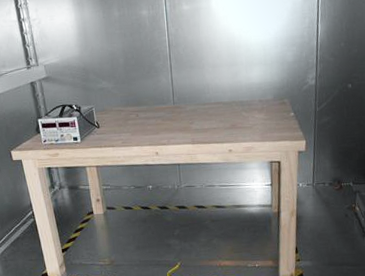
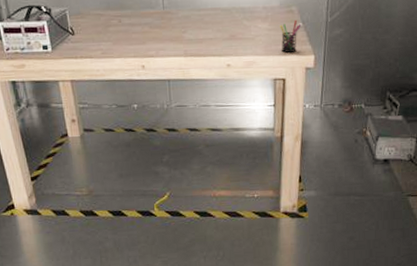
pen holder: none [274,110,293,139] -> present [280,20,302,53]

